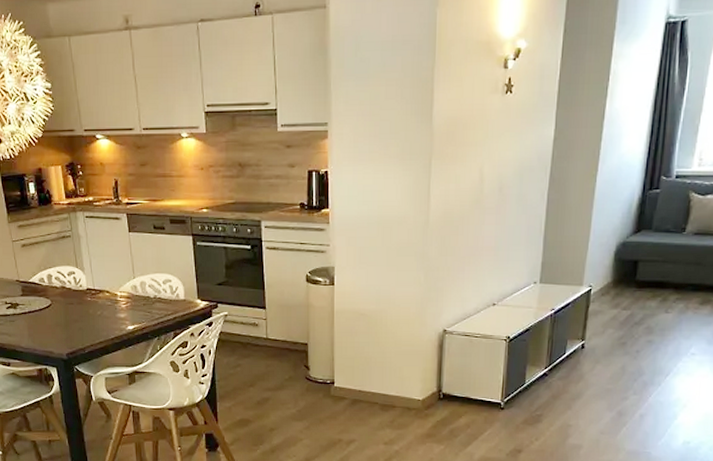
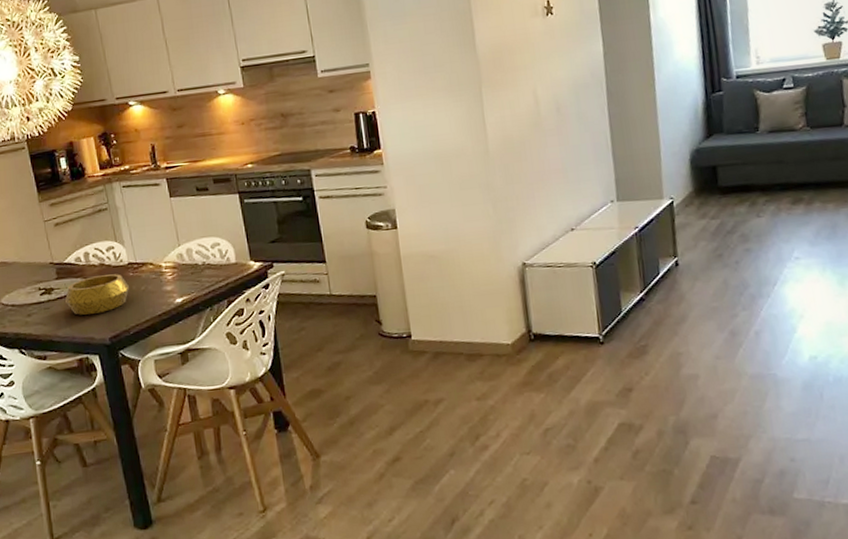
decorative bowl: none [29,297,86,331] -> present [65,274,129,315]

